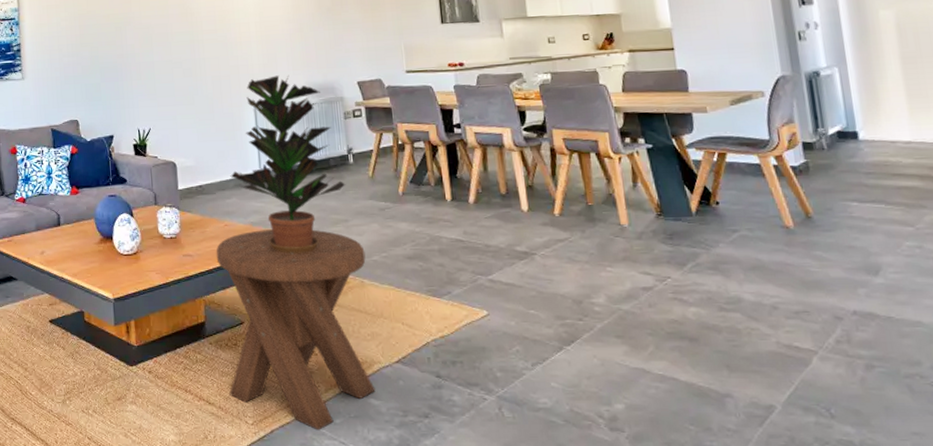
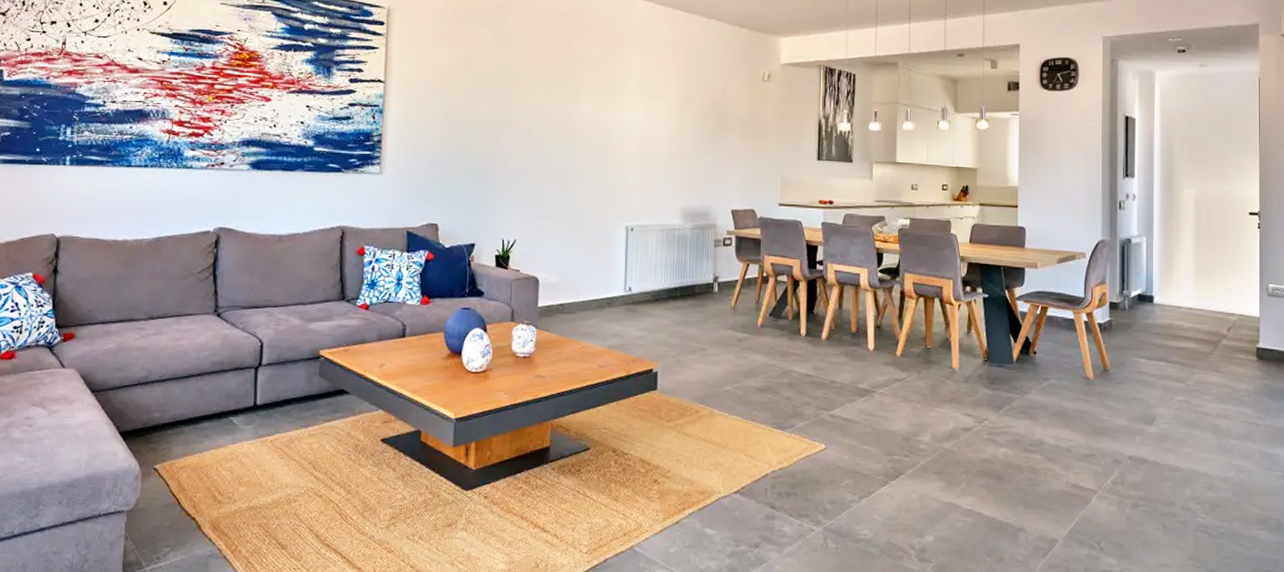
music stool: present [216,229,376,430] -> none [566,354,718,559]
potted plant: present [230,75,346,254] -> none [593,196,708,380]

